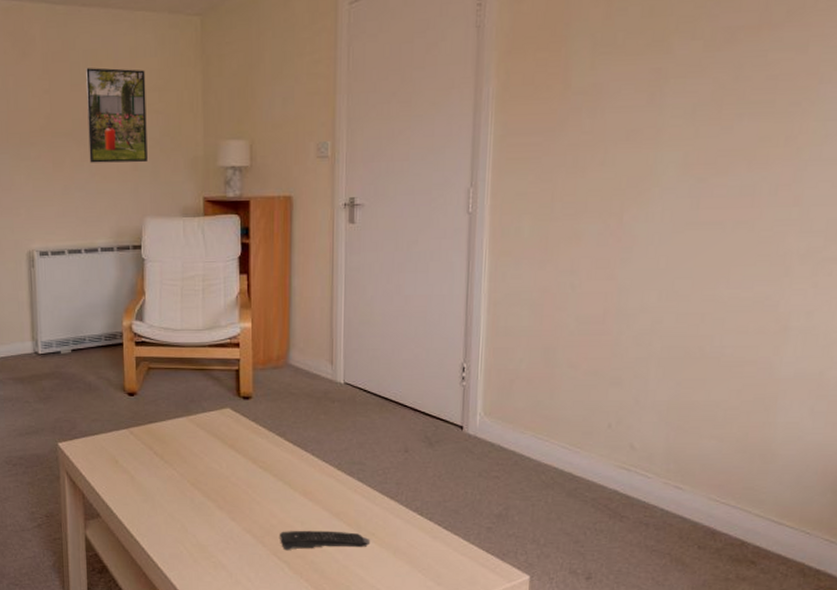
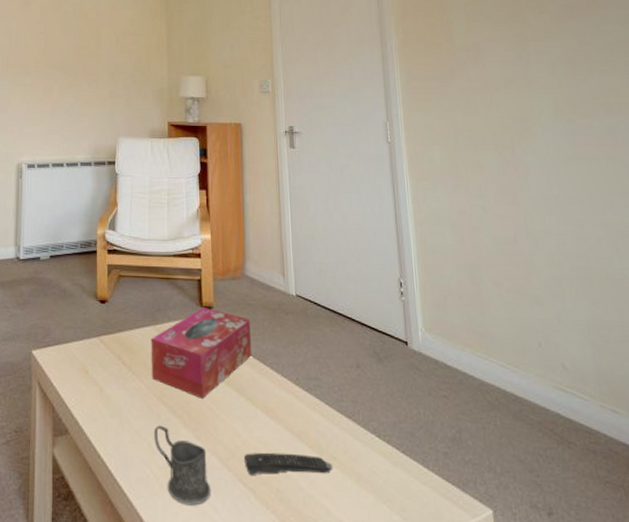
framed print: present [86,68,148,163] -> none [74,16,122,92]
tissue box: none [184,398,293,484] -> present [151,308,252,398]
mug: none [188,508,245,576] -> present [154,425,211,506]

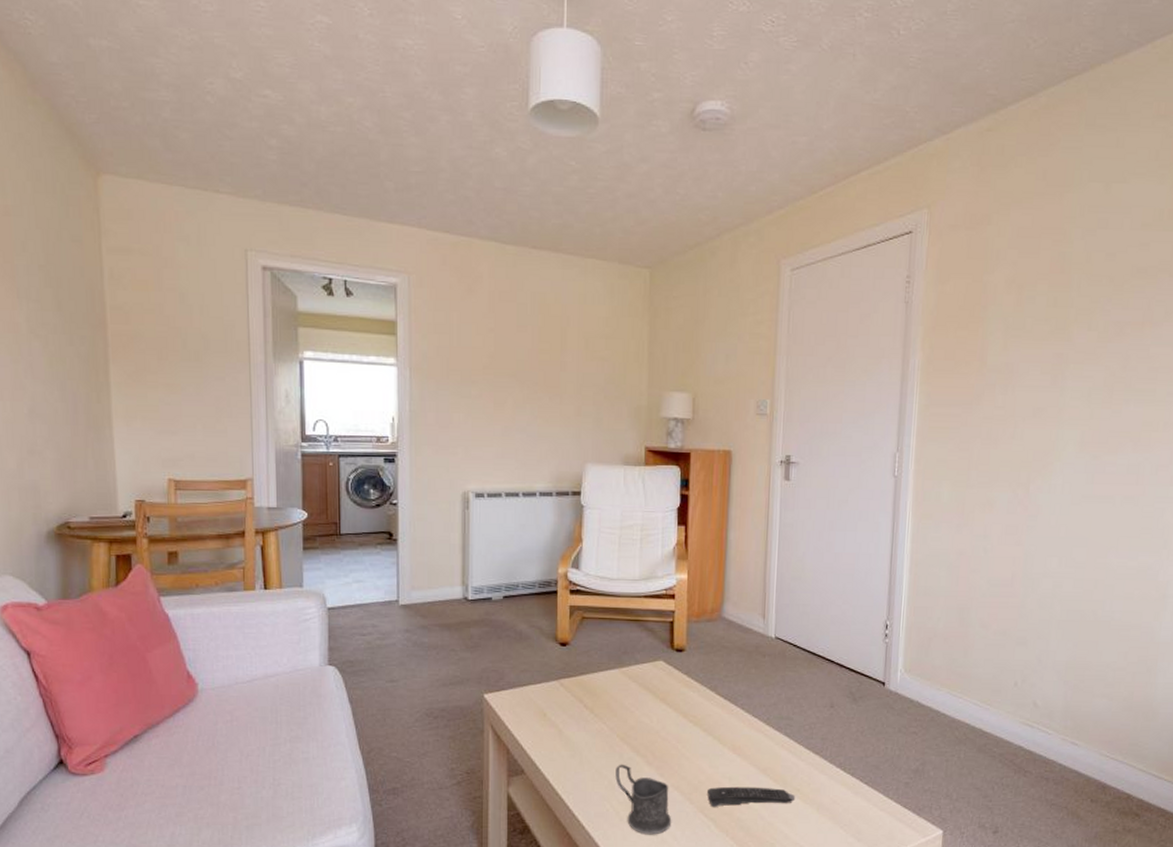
tissue box: present [151,308,252,398] -> none [614,650,724,738]

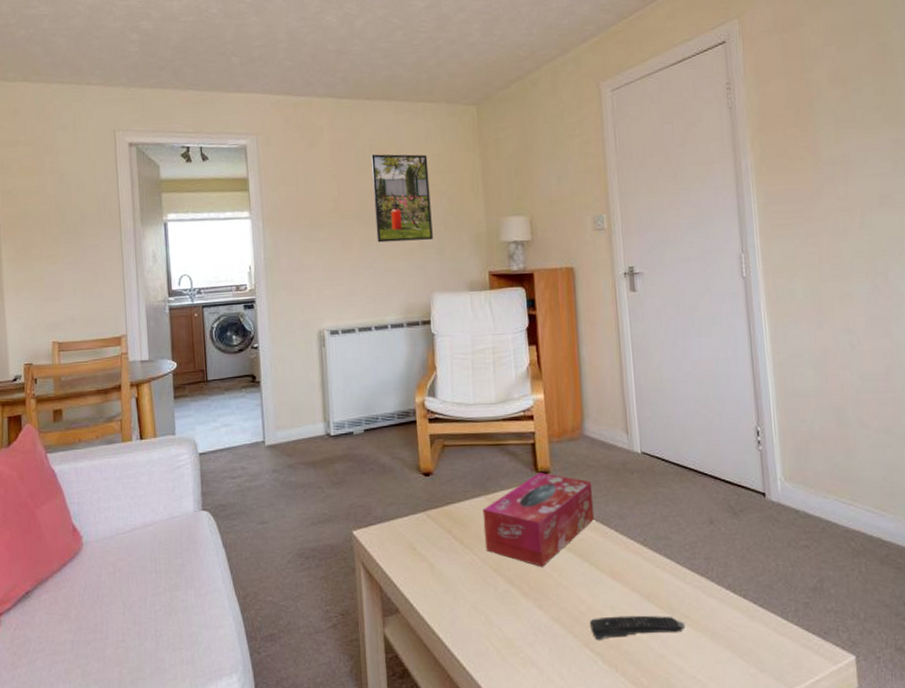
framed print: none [532,310,593,409] -> present [371,154,433,243]
tissue box: none [614,650,724,738] -> present [482,473,595,567]
mug: present [615,764,672,835] -> none [491,597,556,674]

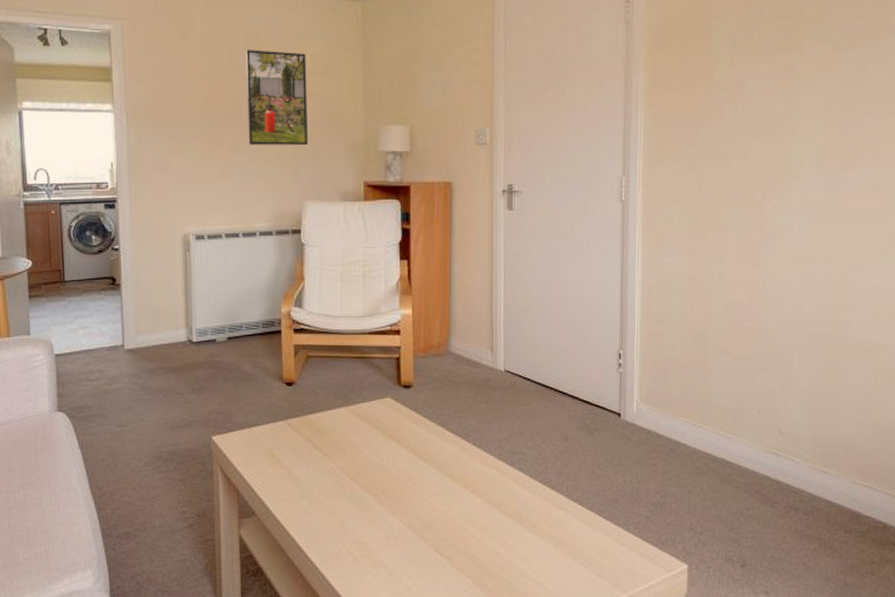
tissue box: present [482,473,595,567] -> none [343,386,454,476]
remote control: present [590,615,686,641] -> none [441,523,532,546]

